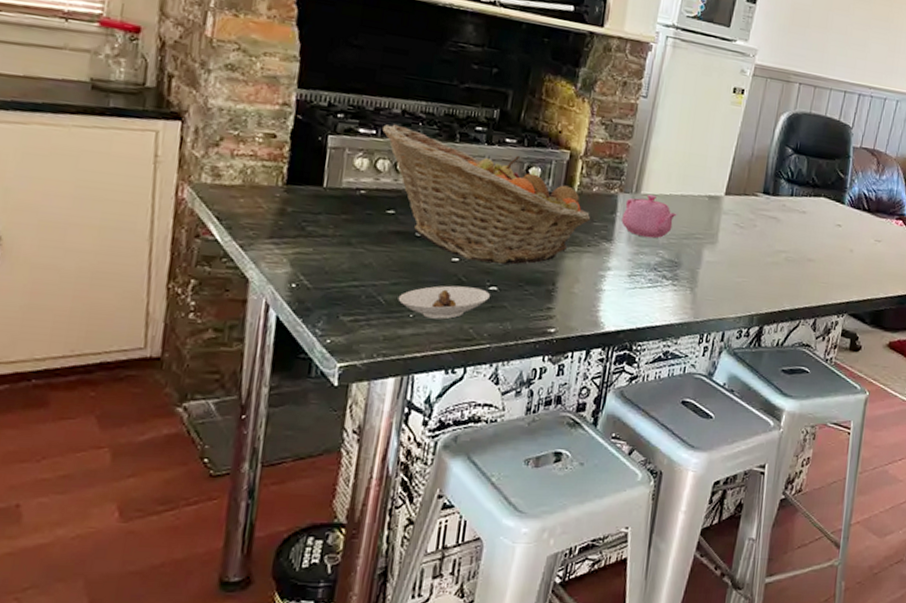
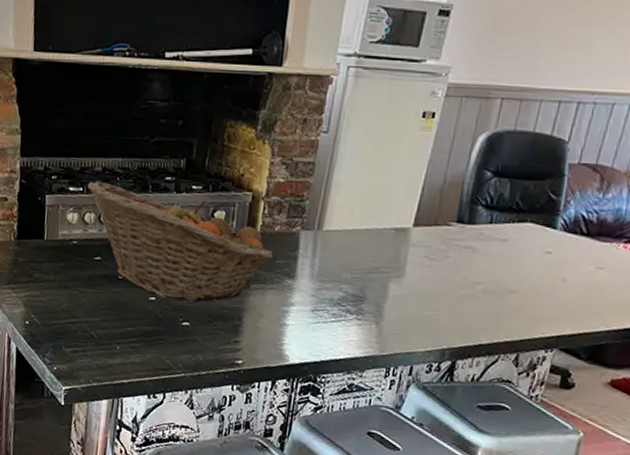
saucer: present [398,285,490,320] -> none [107,321,183,351]
teapot: present [621,194,677,239] -> none [304,230,361,274]

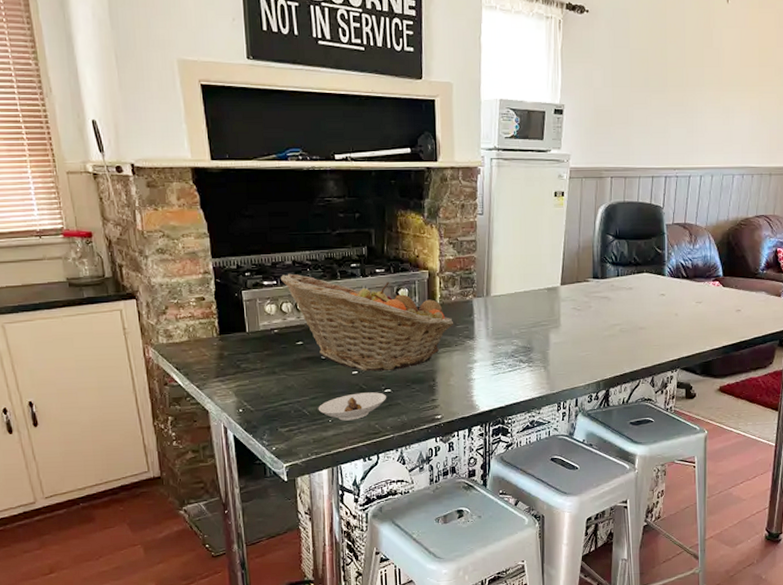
saucer: none [107,321,183,351] -> present [318,392,386,421]

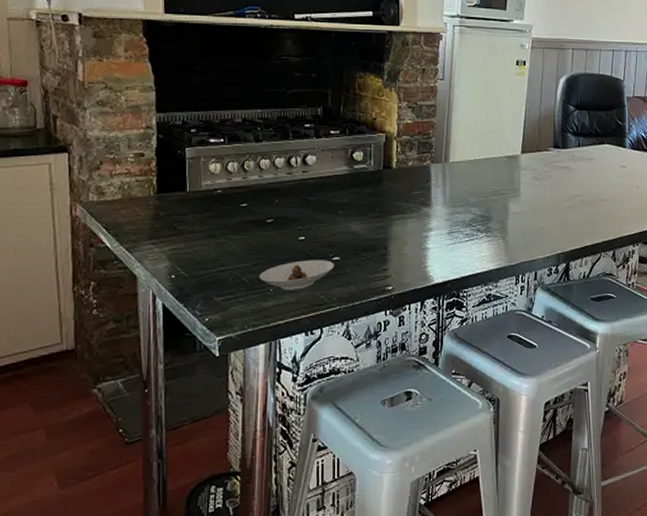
fruit basket: present [281,273,454,371] -> none [229,132,410,237]

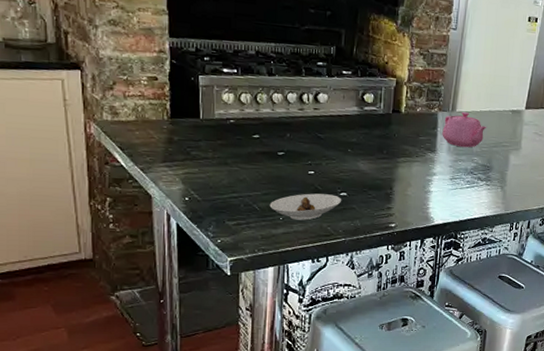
teapot: none [436,161,482,199] -> present [442,111,487,148]

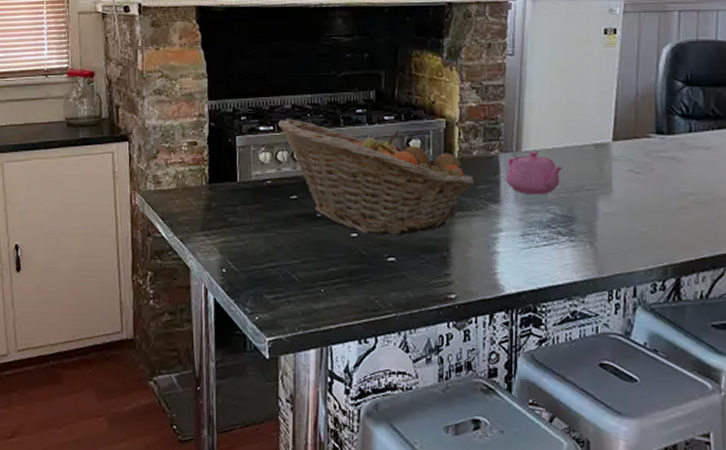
fruit basket: none [242,63,417,175] -> present [278,118,475,235]
saucer: present [269,193,341,220] -> none [309,259,389,292]

